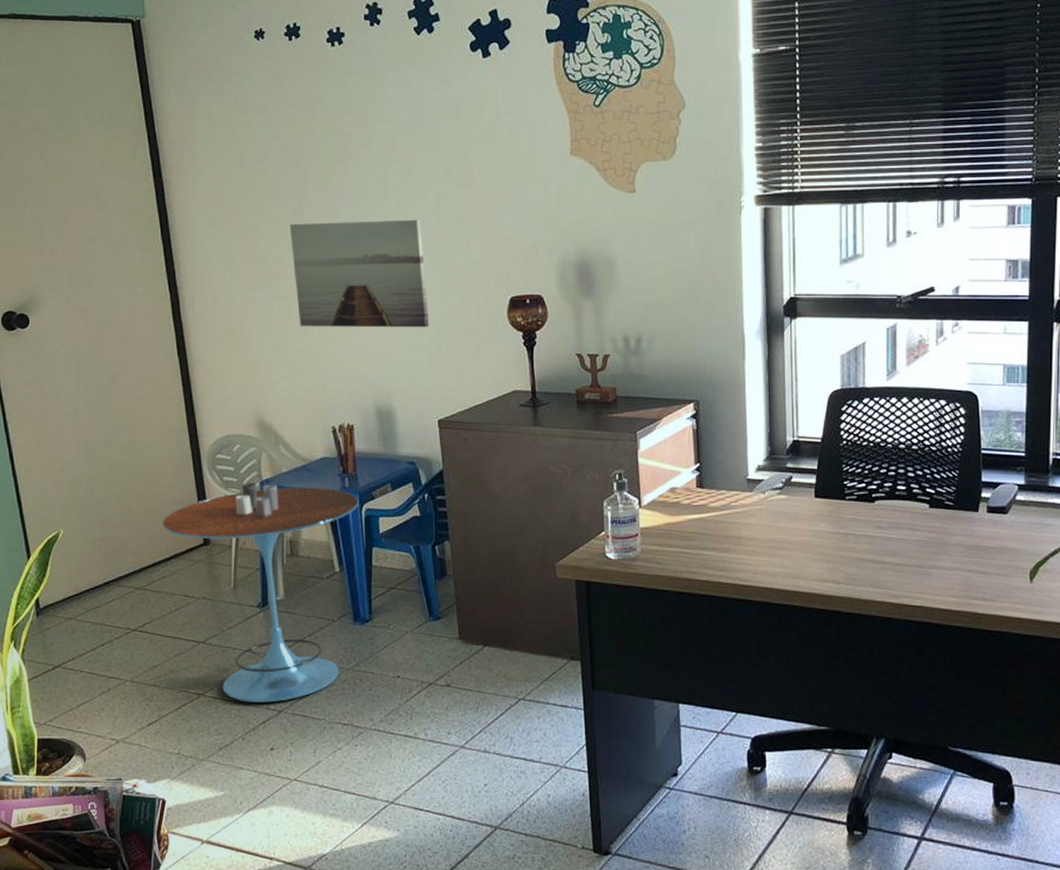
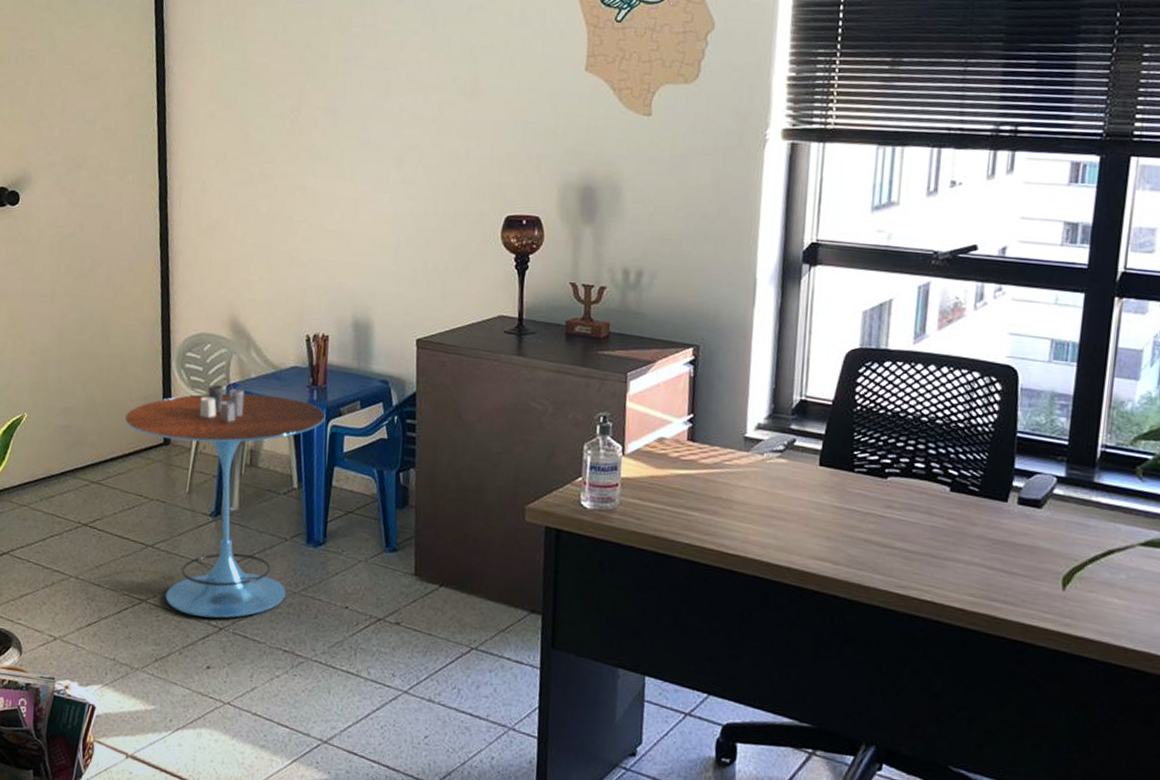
wall art: present [289,219,430,328] -> none [285,121,421,241]

